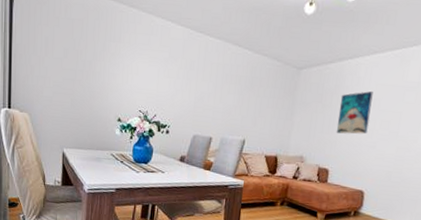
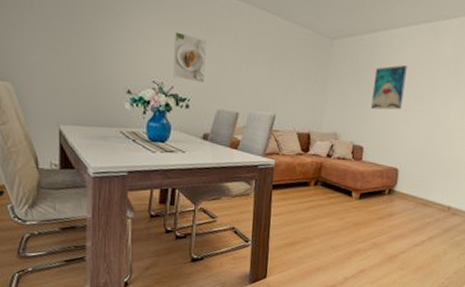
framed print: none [156,67,185,111] -> present [173,32,206,83]

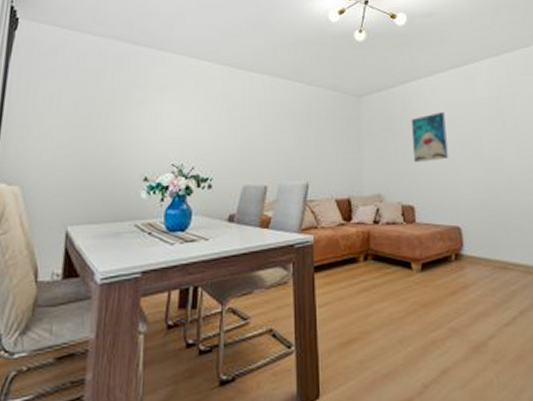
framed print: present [173,32,206,83] -> none [194,111,228,159]

